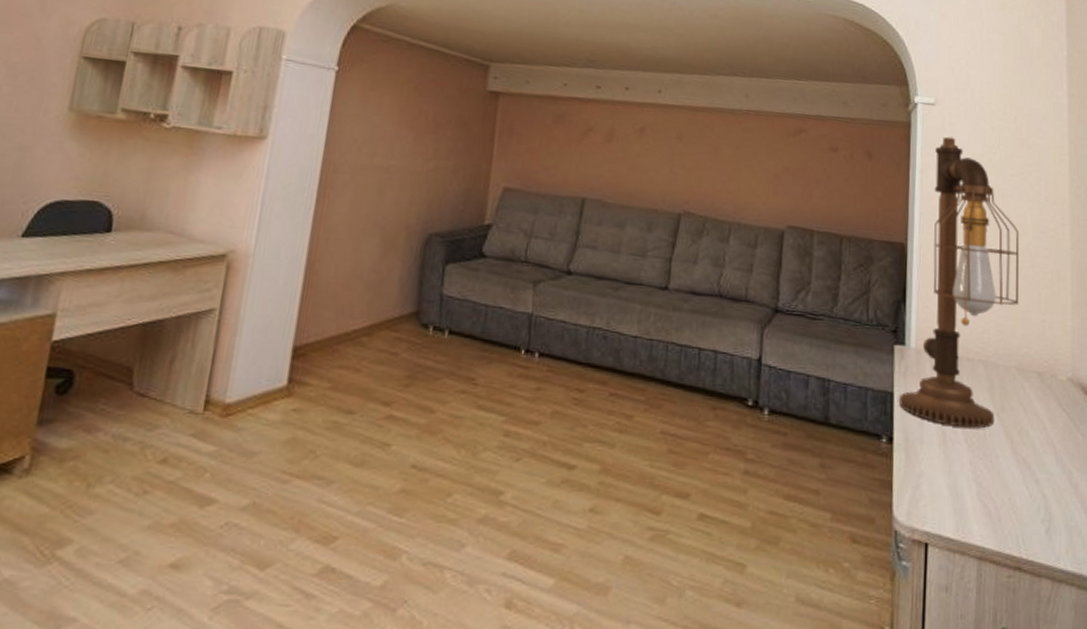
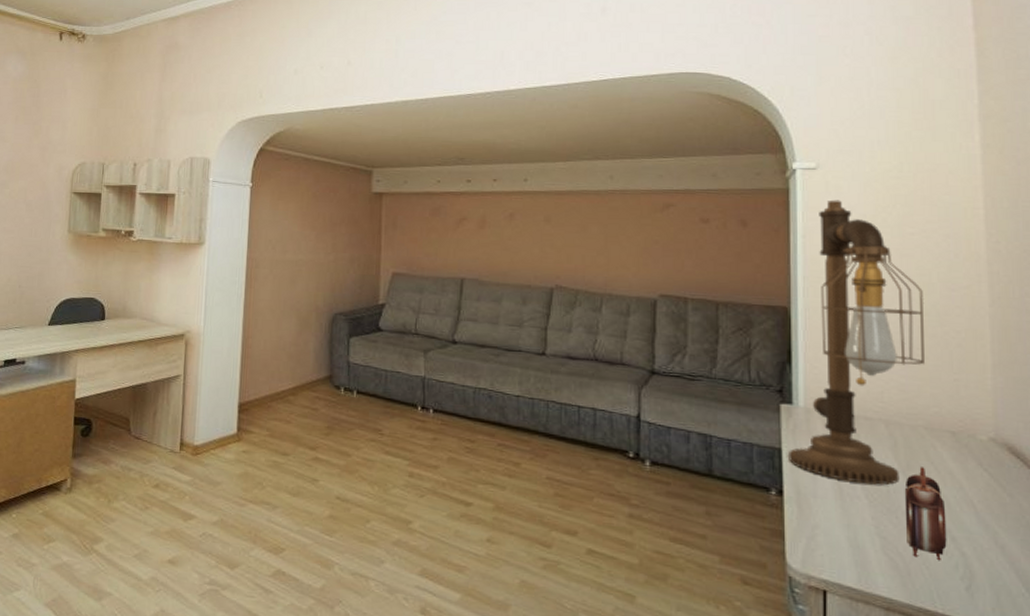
alarm clock: none [998,408,1032,505] -> present [904,467,947,561]

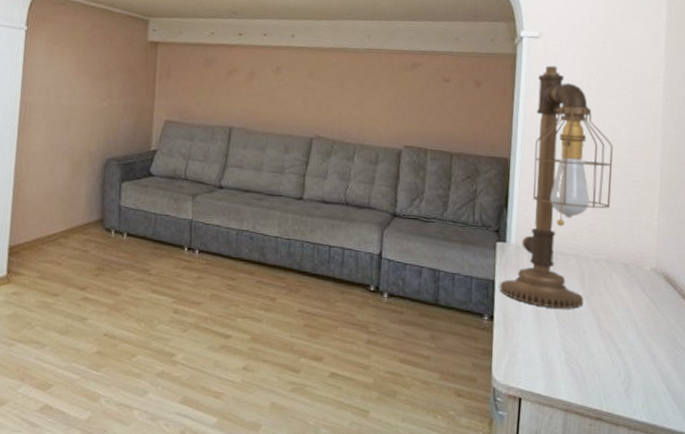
alarm clock: present [904,467,947,561] -> none [584,293,616,370]

